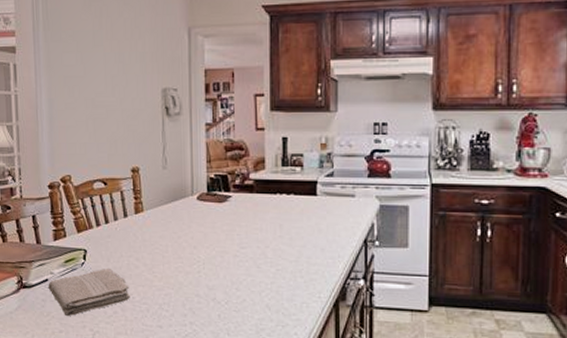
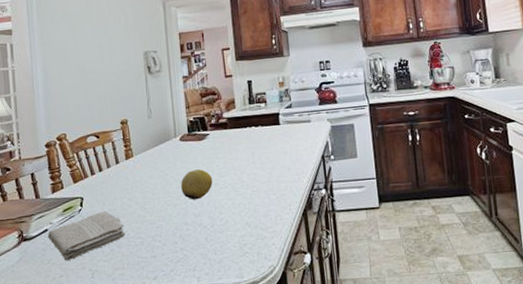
fruit: none [195,236,231,271] -> present [181,169,213,200]

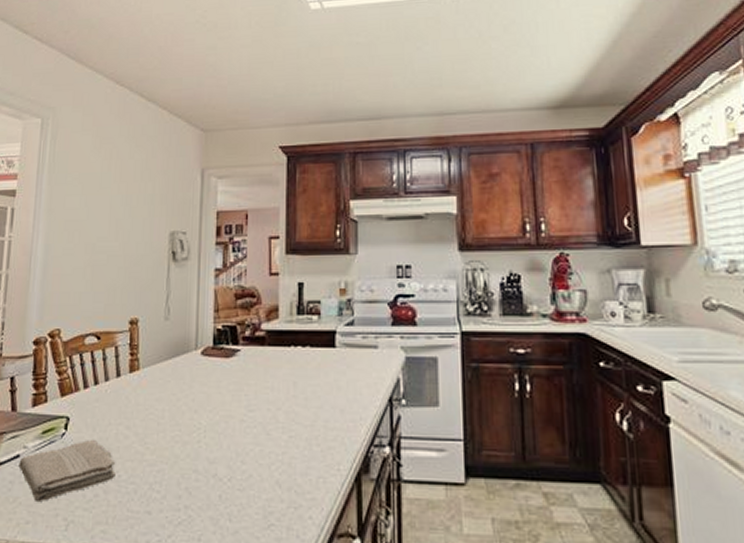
fruit: present [181,169,213,200] -> none [195,397,238,440]

